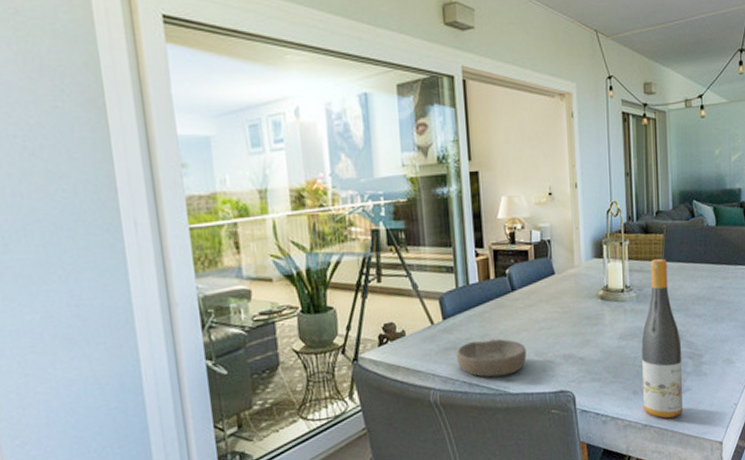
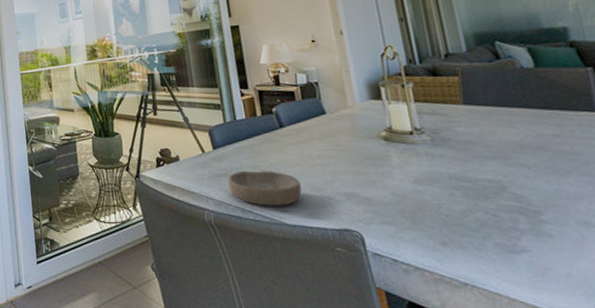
wine bottle: present [641,259,683,419] -> none [445,102,521,282]

